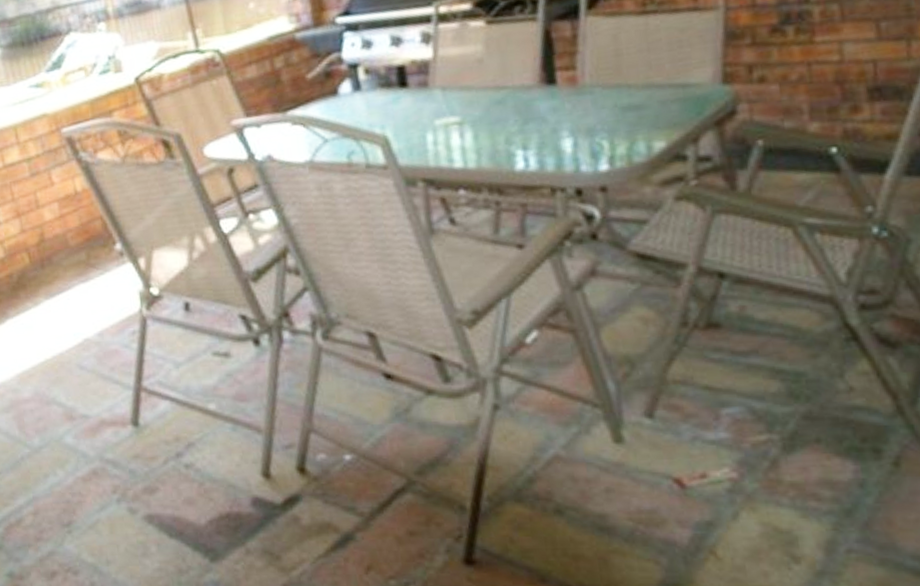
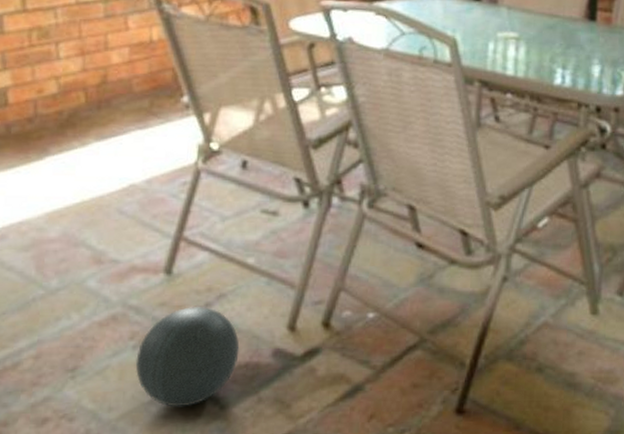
ball: none [121,457,219,560] -> present [135,307,240,407]

